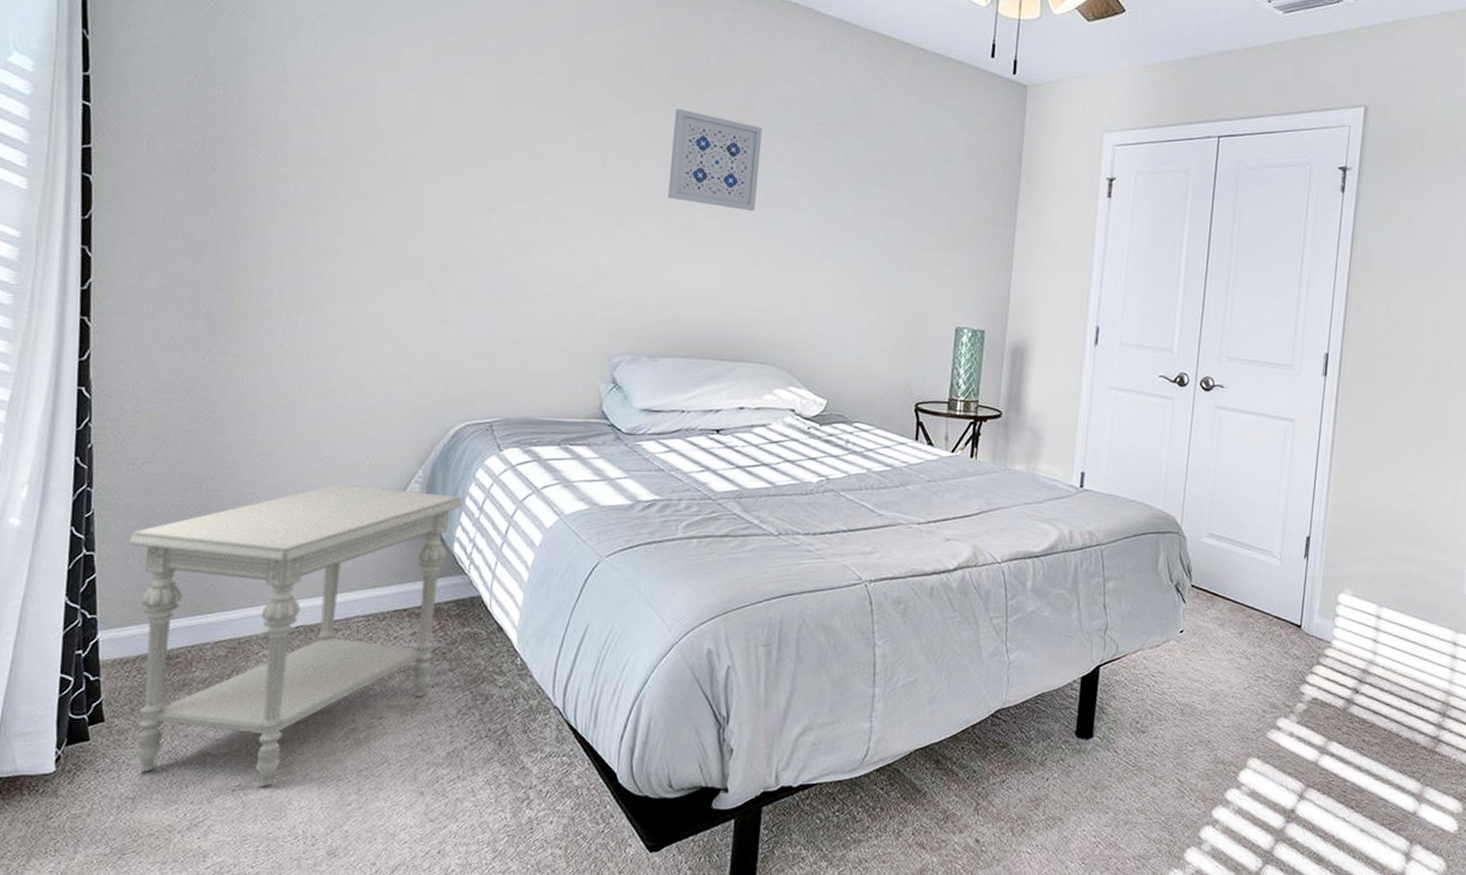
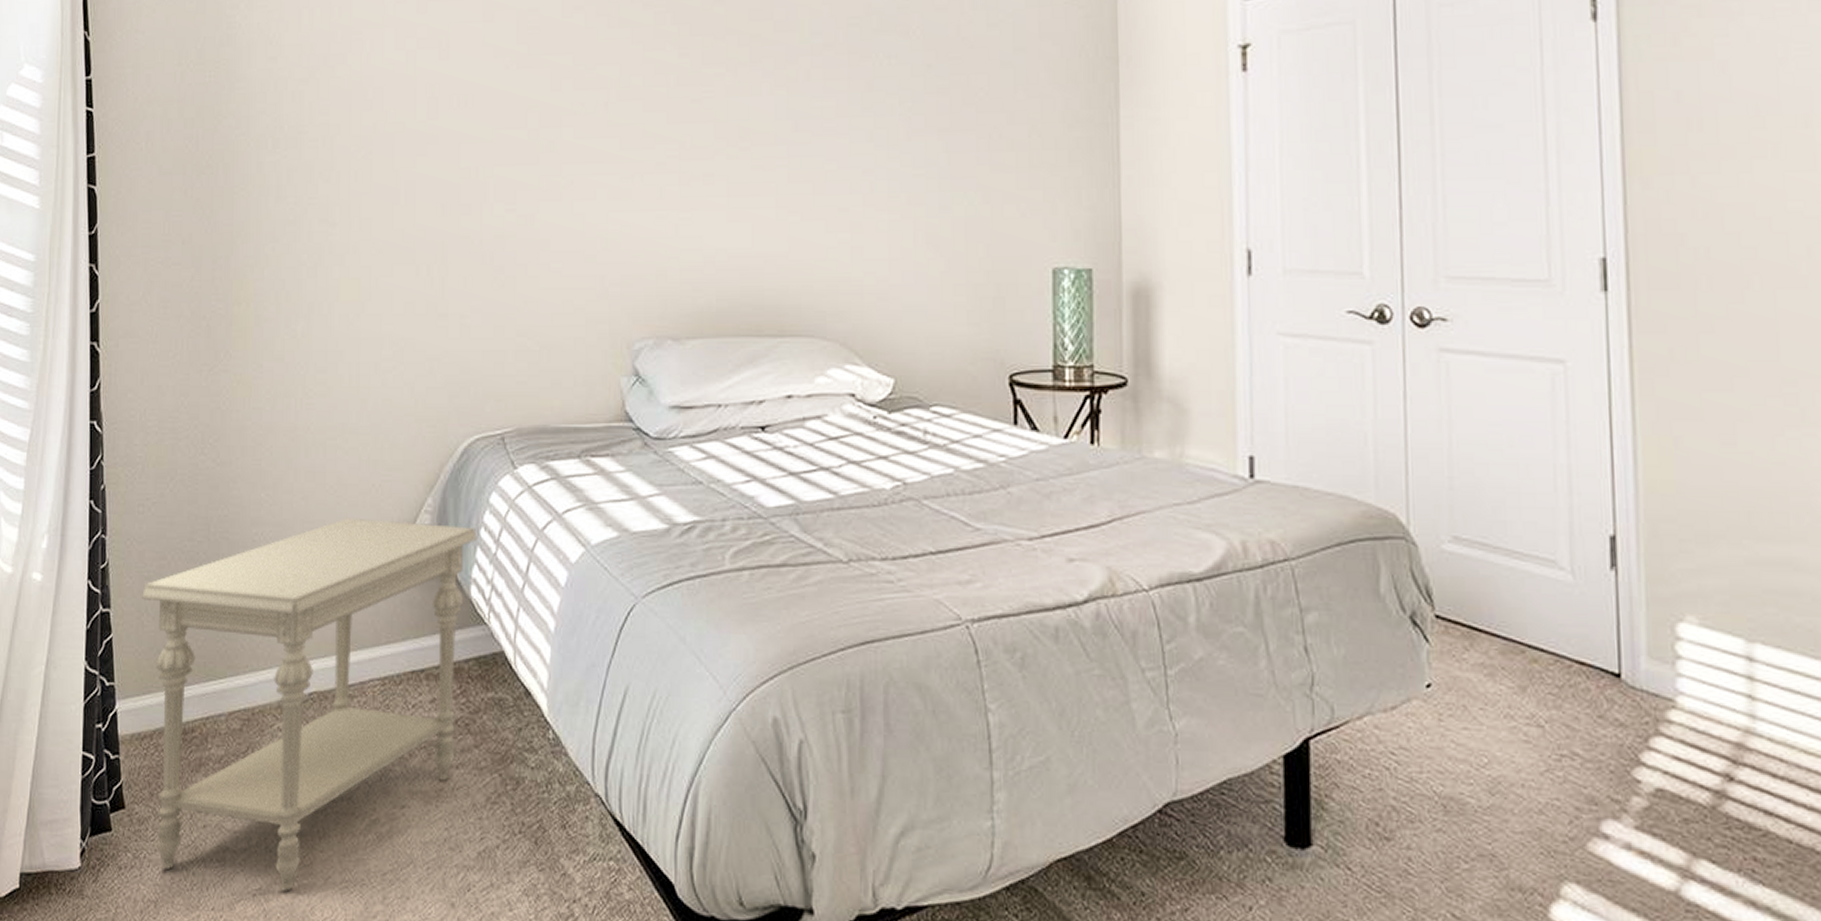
wall art: present [667,108,763,211] -> none [681,29,786,145]

